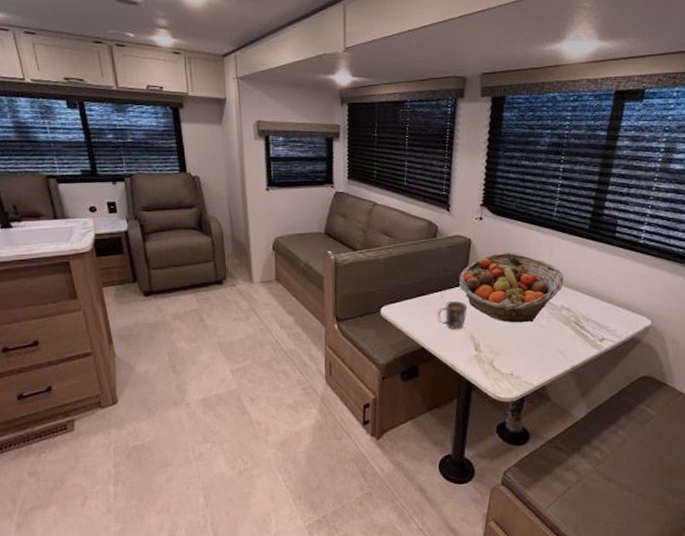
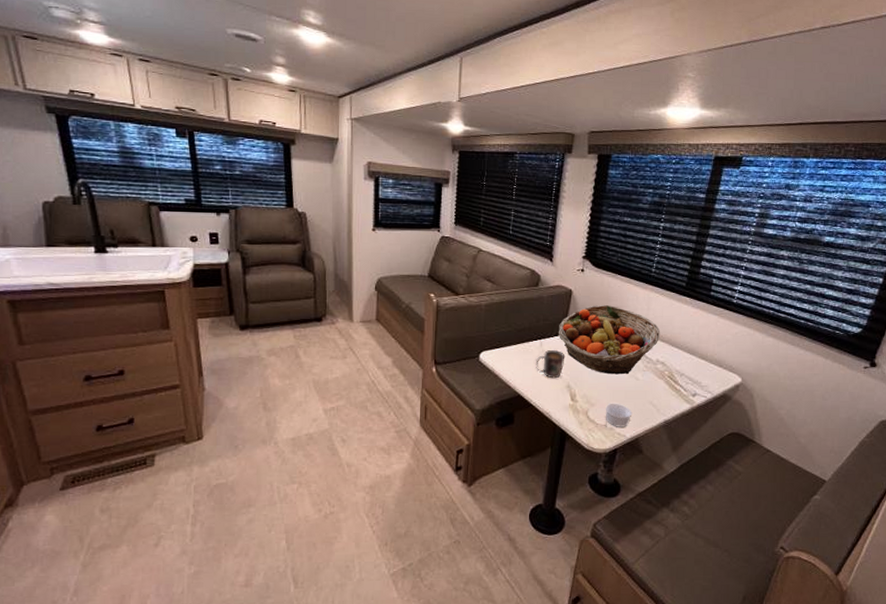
ramekin: none [511,351,539,376] -> present [606,403,633,427]

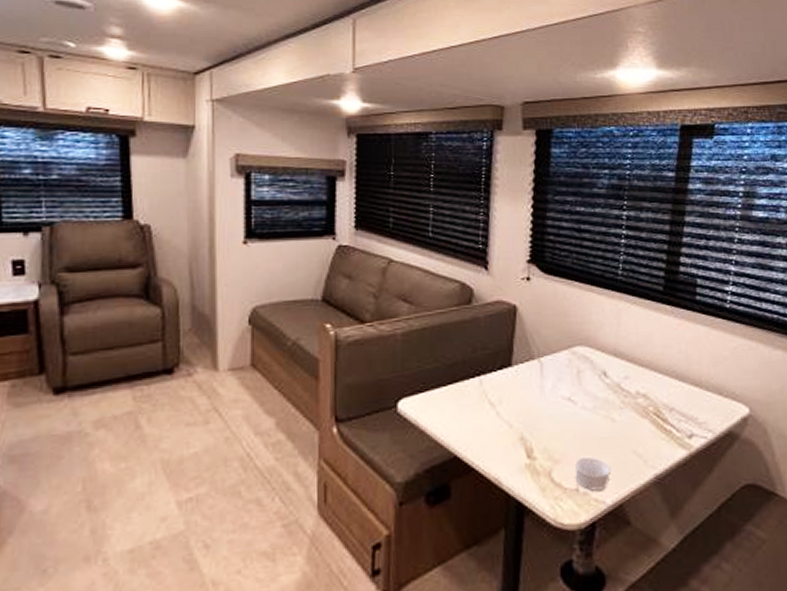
mug: present [536,350,565,379] -> none [475,389,515,429]
fruit basket: present [558,304,661,375] -> none [502,322,638,417]

